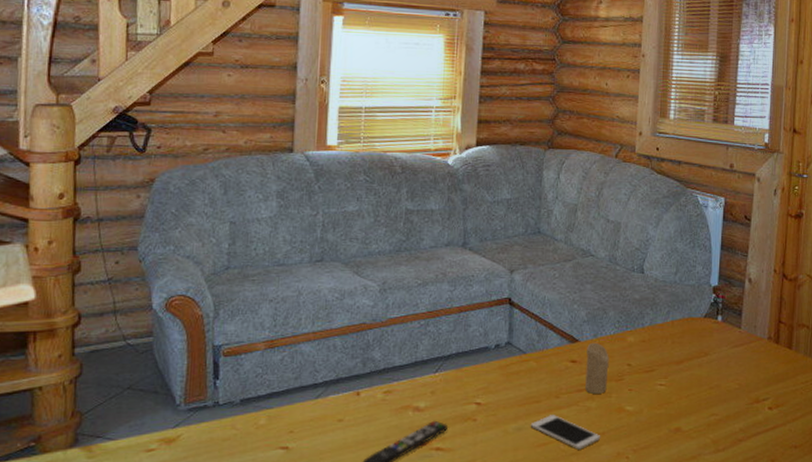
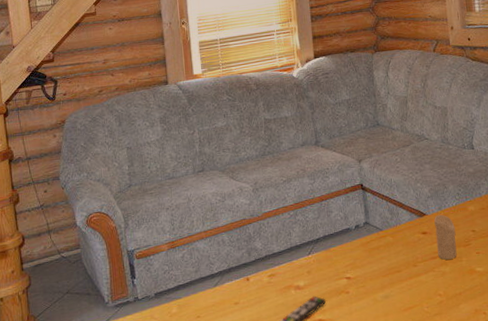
cell phone: present [530,415,601,450] -> none [395,281,459,310]

